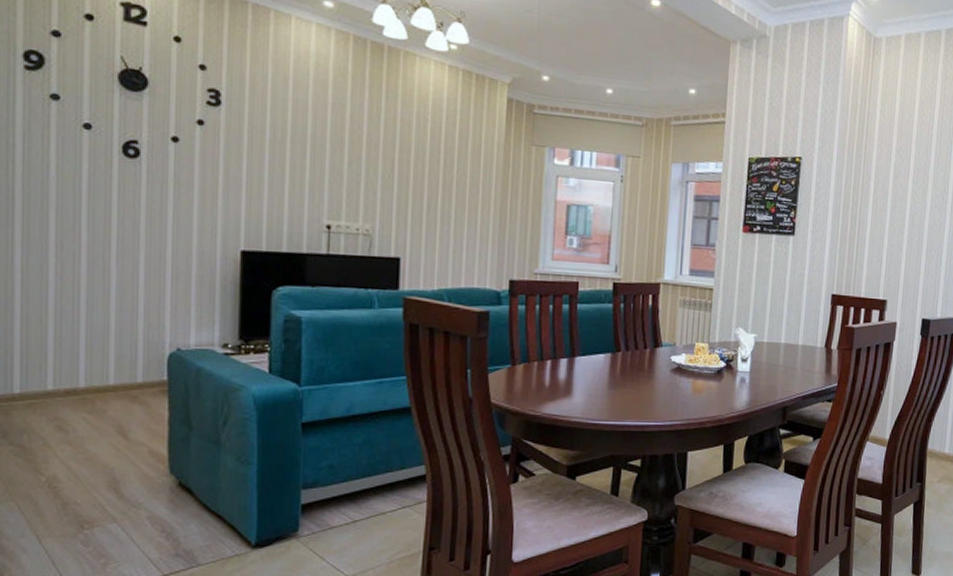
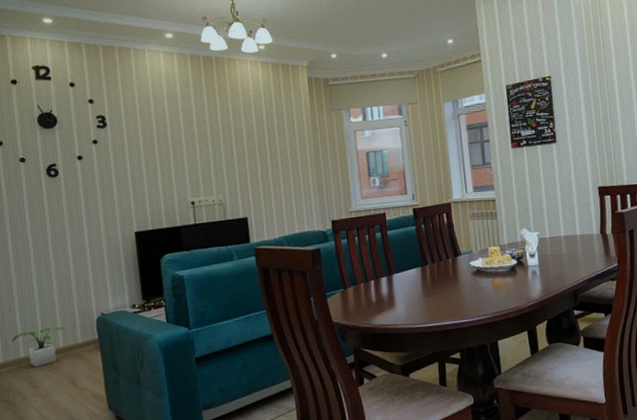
potted plant: none [38,356,122,406] -> present [12,326,66,368]

